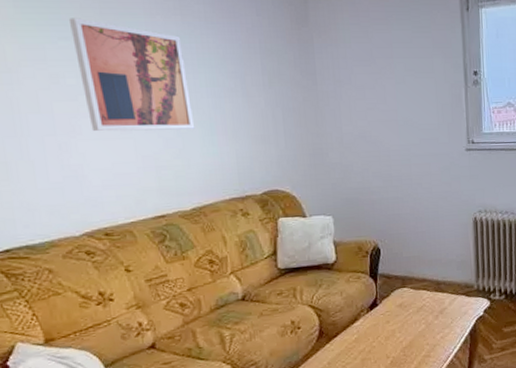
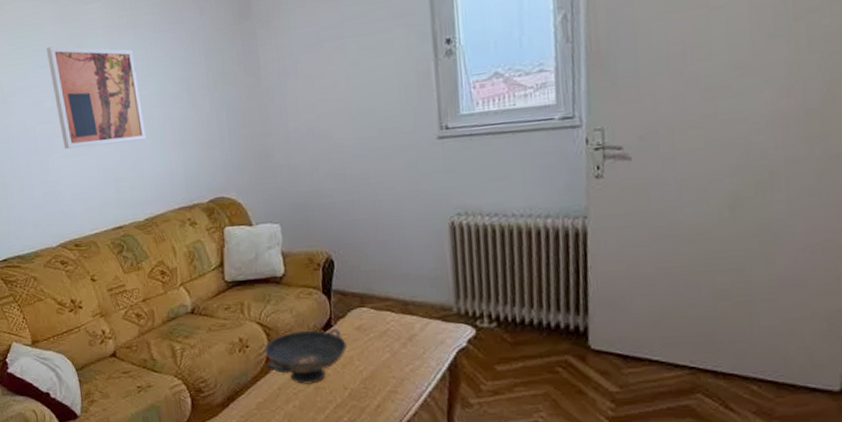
decorative bowl: none [315,307,390,358] -> present [264,329,347,384]

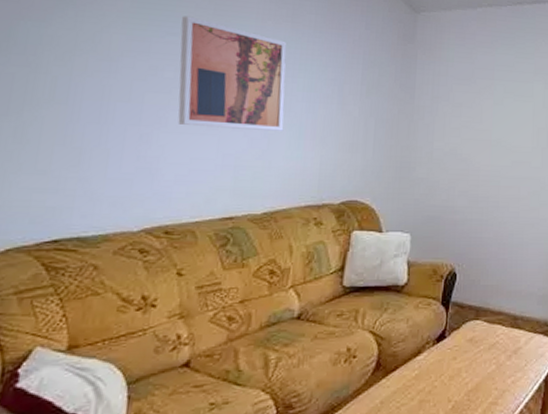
decorative bowl: present [264,329,347,384] -> none [371,340,457,397]

